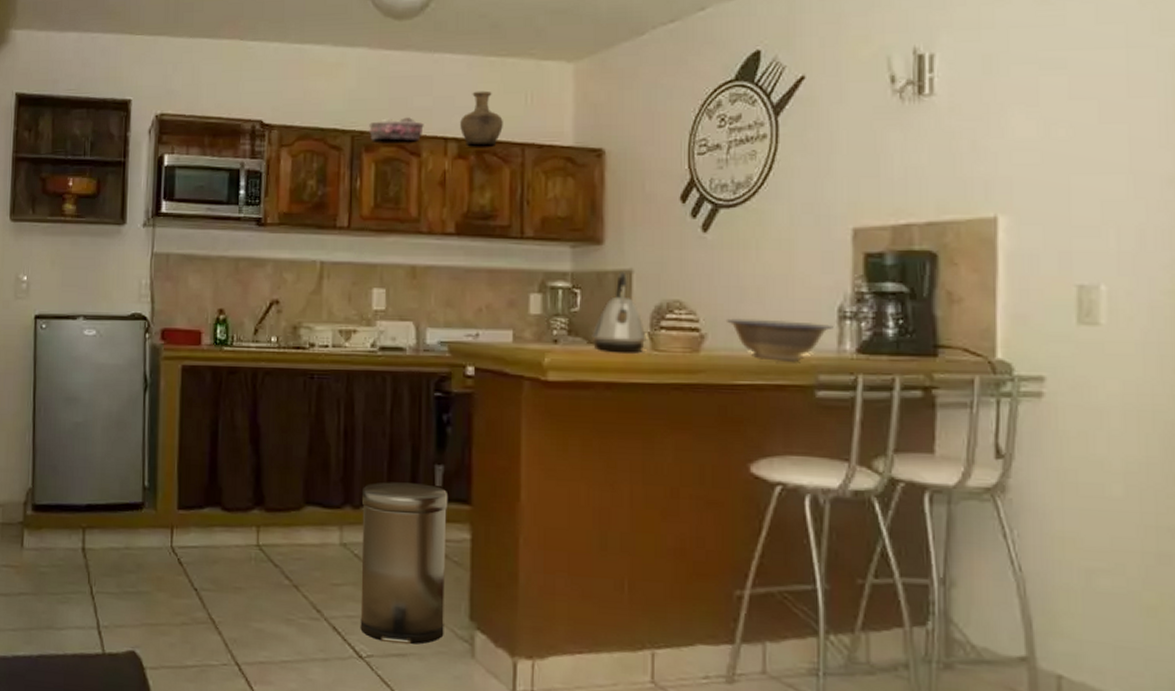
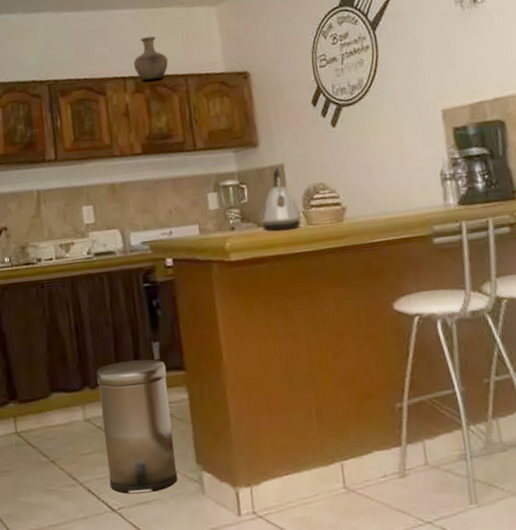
decorative basket: present [369,117,424,145] -> none [61,64,106,89]
bowl: present [725,317,833,362] -> none [359,185,439,221]

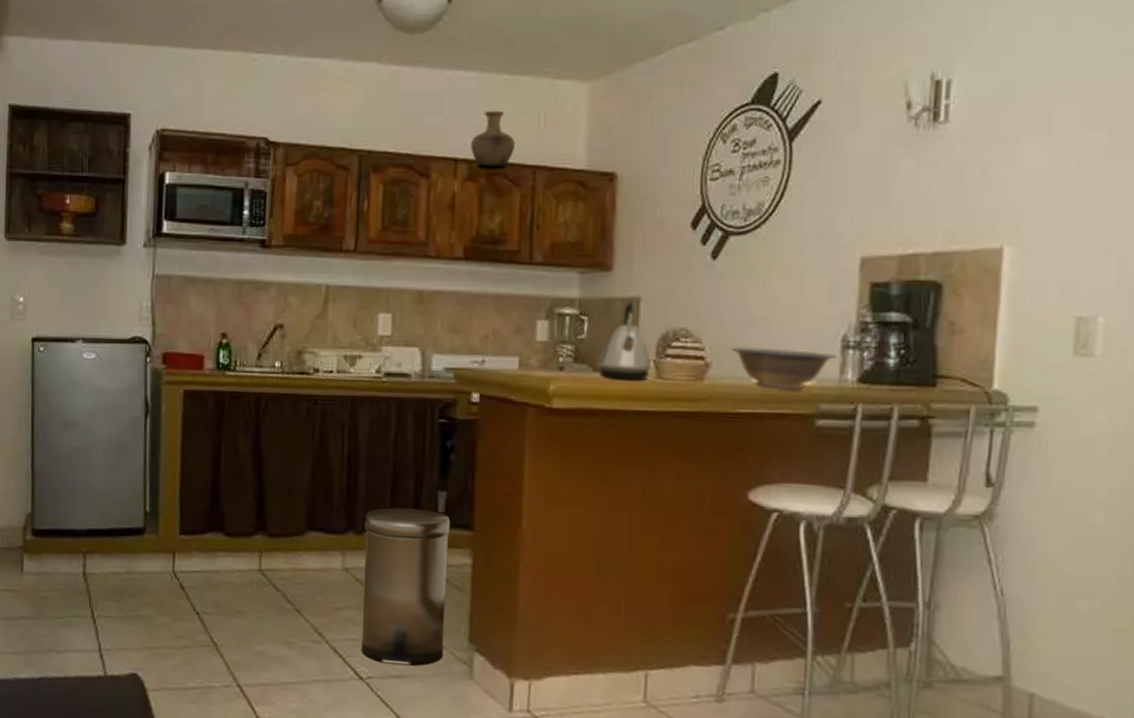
bowl: none [359,185,439,221] -> present [730,345,836,391]

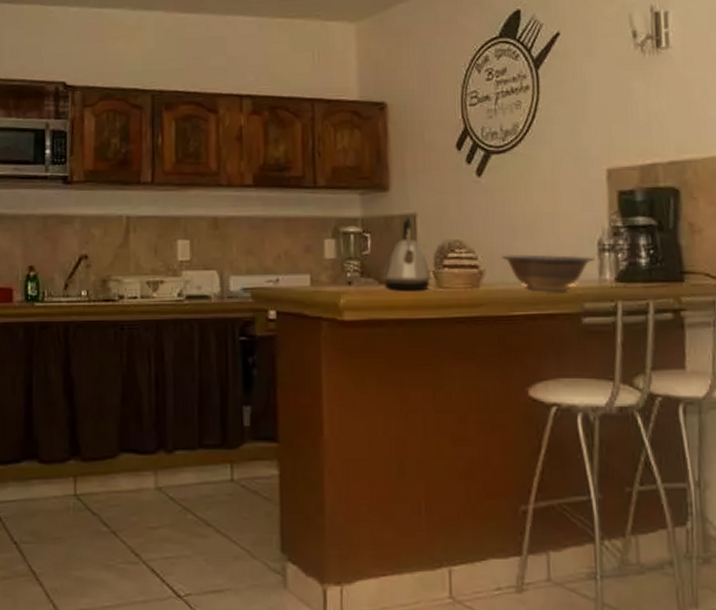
pedal bin: present [361,507,451,667] -> none [174,425,257,581]
vase: present [471,110,515,170] -> none [254,50,293,105]

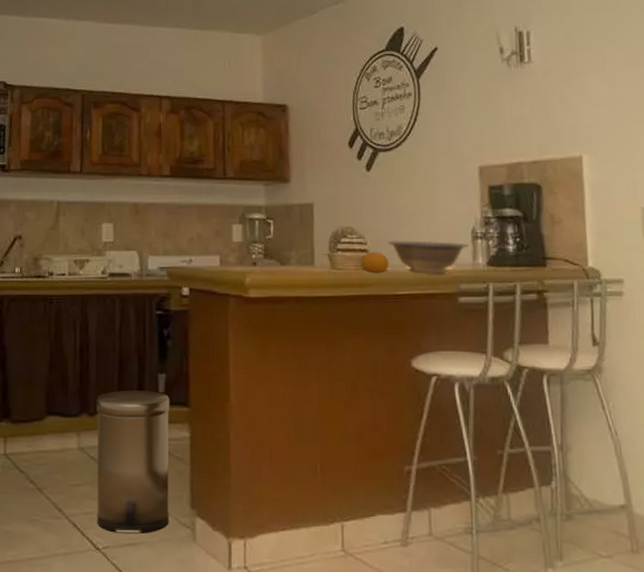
pedal bin: none [174,425,257,581] -> present [96,391,170,535]
kettle: present [382,216,432,293] -> none [283,205,327,273]
fruit: none [471,268,503,293] -> present [361,252,389,274]

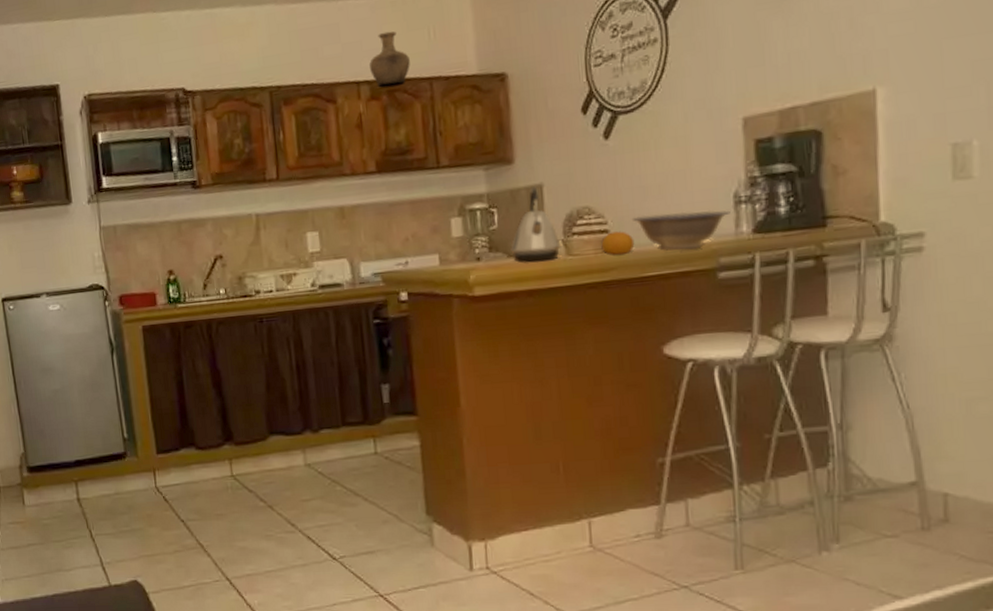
pedal bin: present [96,391,170,535] -> none [318,402,405,544]
vase: none [172,57,207,105] -> present [370,31,410,89]
kettle: none [283,205,327,273] -> present [510,186,561,265]

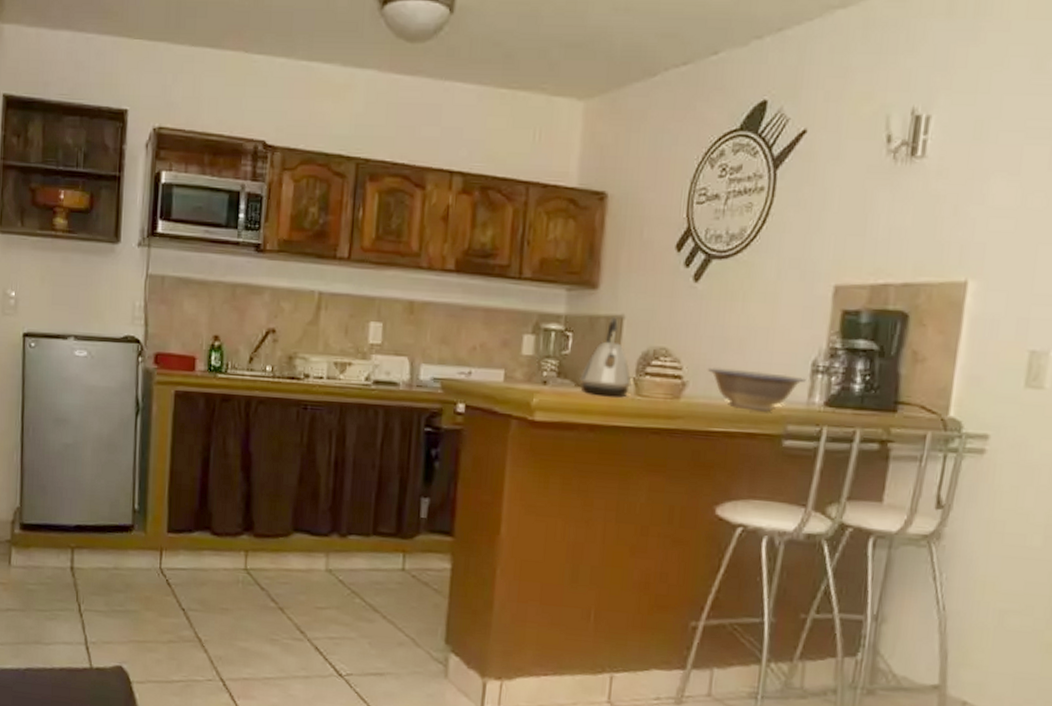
vase: present [370,31,410,89] -> none [466,124,510,185]
fruit: present [601,231,635,257] -> none [672,379,706,406]

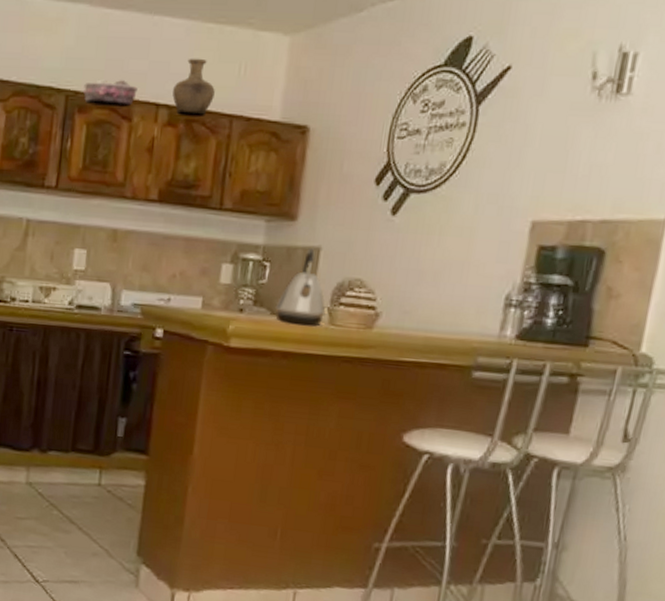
decorative basket: none [374,146,430,175] -> present [83,79,138,108]
vase: none [466,124,510,185] -> present [172,58,215,118]
bowl: present [707,366,806,412] -> none [400,298,499,344]

